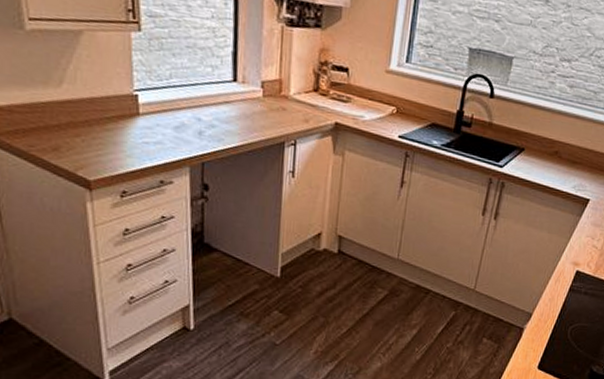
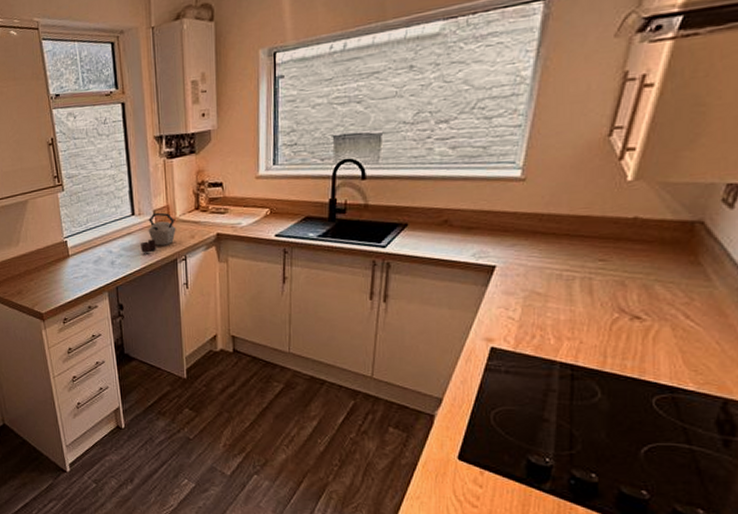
kettle: none [240,84,288,130] -> present [141,212,176,253]

